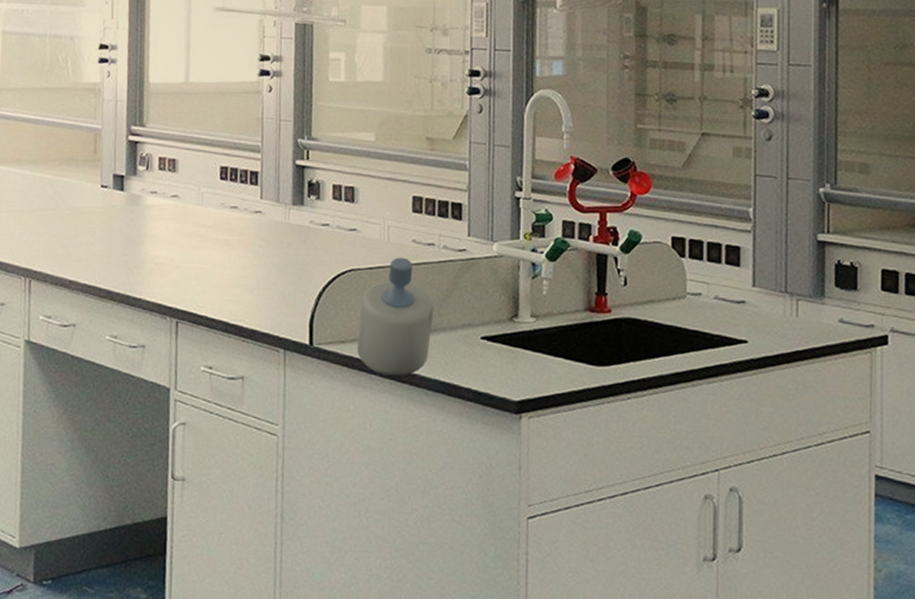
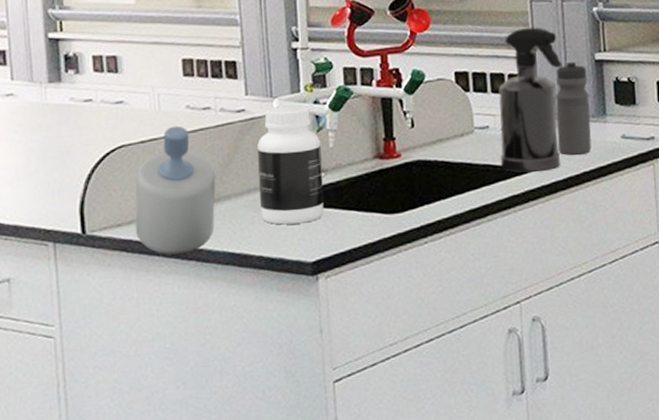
medicine bottle: none [473,250,535,364] -> present [257,105,324,225]
spray bottle: none [710,201,783,345] -> present [498,27,562,173]
water bottle: none [771,237,808,333] -> present [556,59,592,155]

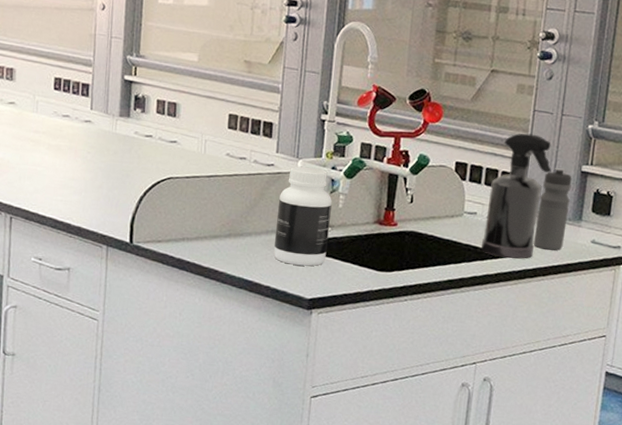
soap dispenser: present [135,125,216,255] -> none [171,168,242,274]

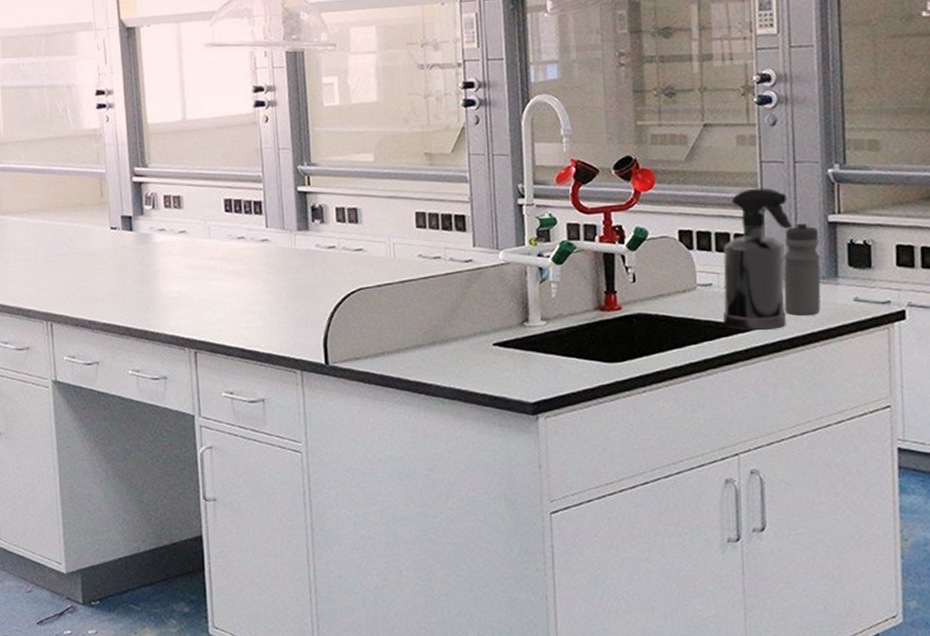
medicine bottle: present [273,166,332,267] -> none [484,257,545,367]

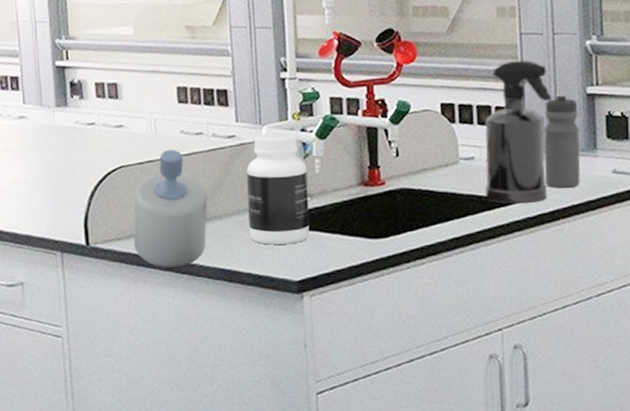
soap dispenser: none [371,272,445,387] -> present [133,149,208,268]
medicine bottle: none [484,257,545,367] -> present [247,132,310,245]

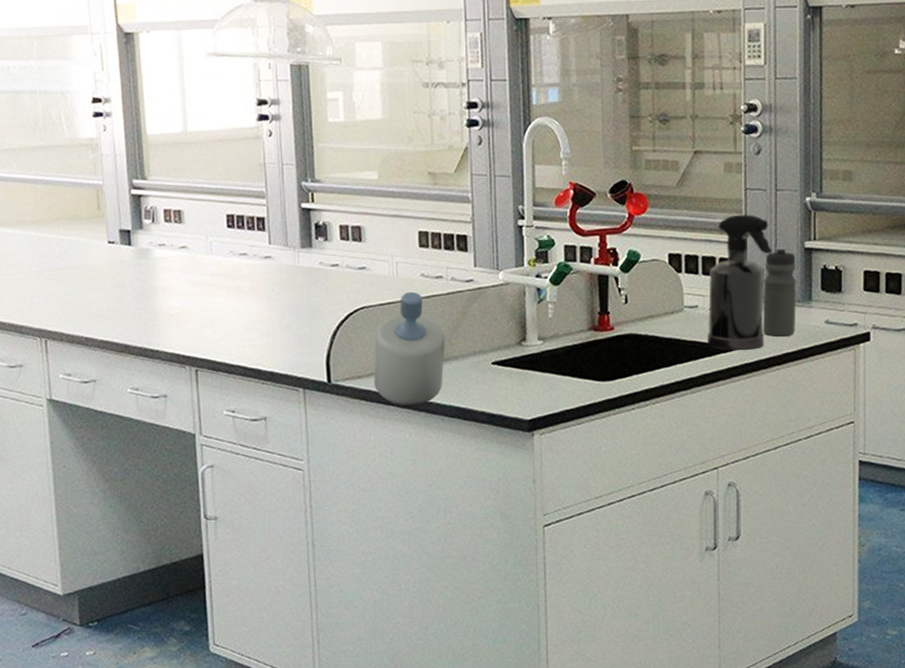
medicine bottle: present [247,132,310,245] -> none [484,278,542,385]

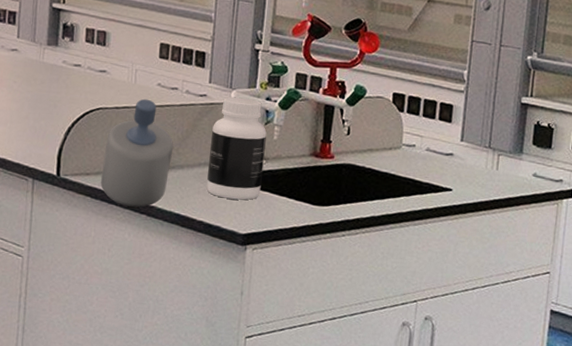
medicine bottle: none [484,278,542,385] -> present [206,97,267,200]
spray bottle: present [707,214,772,351] -> none [420,64,491,193]
water bottle: present [762,246,796,336] -> none [473,99,512,184]

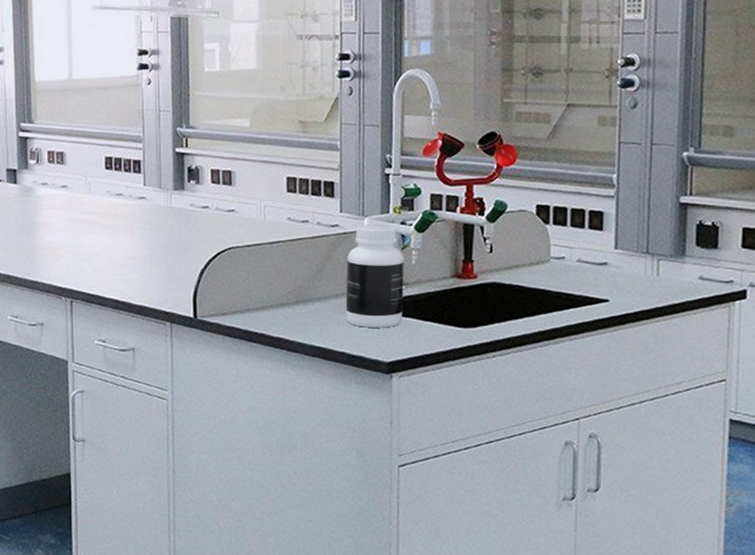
soap dispenser: present [100,98,174,208] -> none [237,234,309,343]

